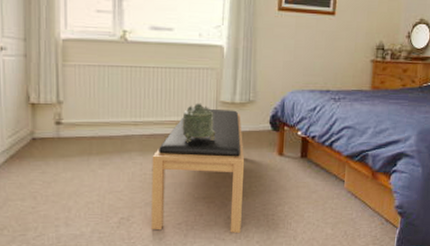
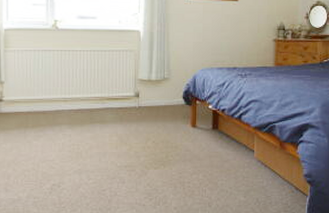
bench: present [151,109,245,233] -> none [79,87,162,199]
decorative box: present [182,103,216,143] -> none [105,81,135,116]

